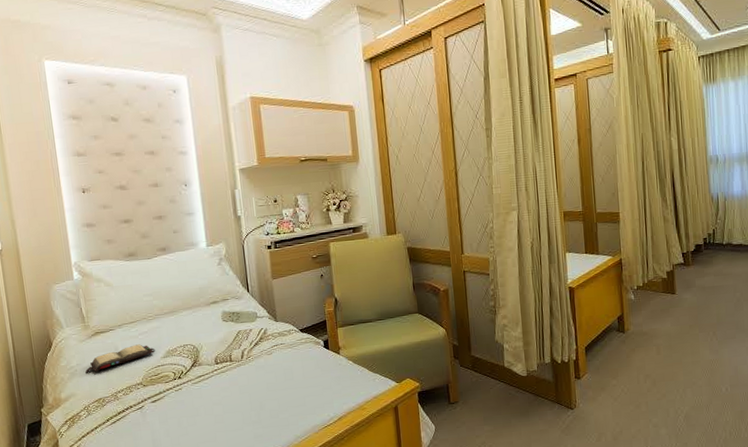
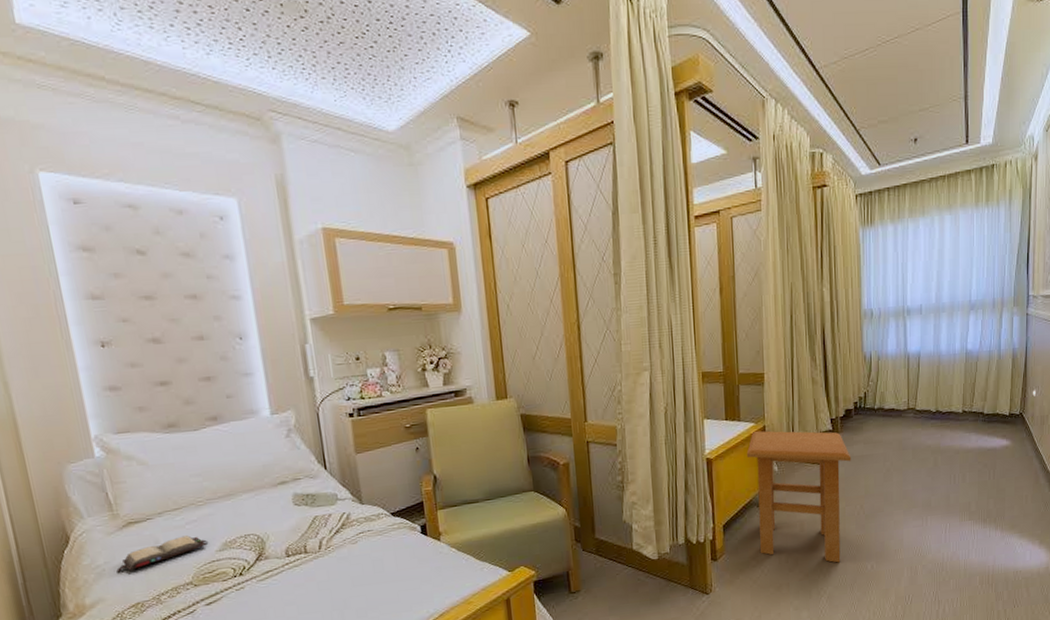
side table: none [605,263,703,385] -> present [746,430,852,563]

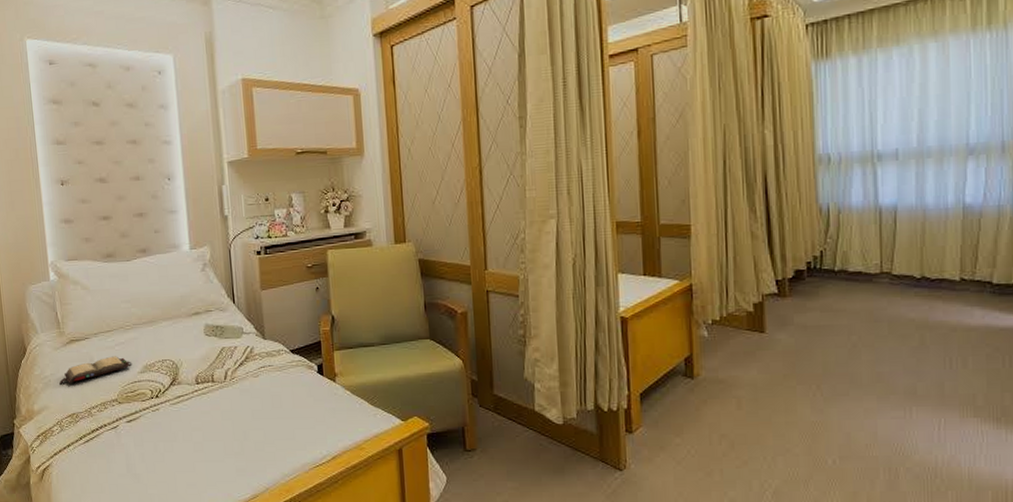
side table: present [746,430,852,563] -> none [669,289,804,452]

